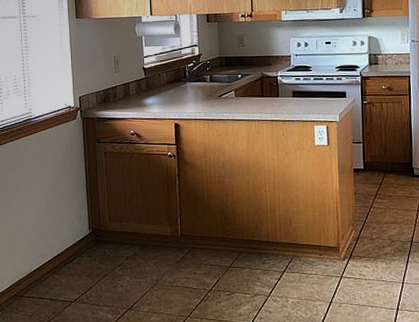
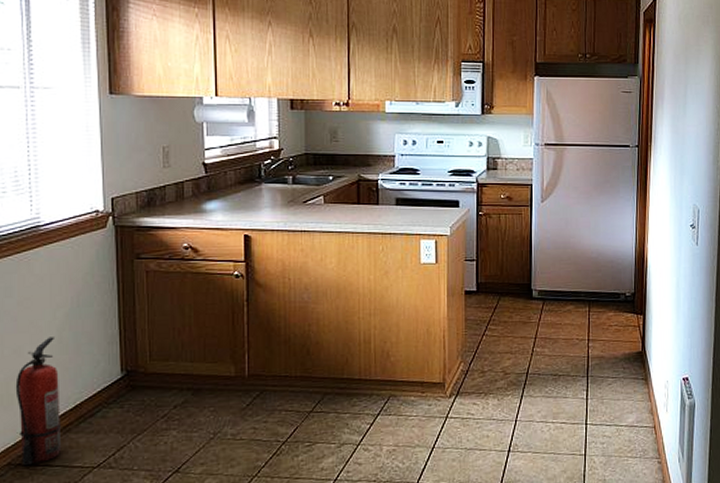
fire extinguisher: none [18,201,50,298] -> present [15,337,62,466]

